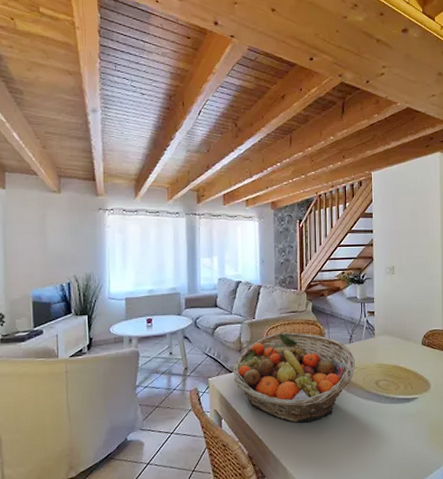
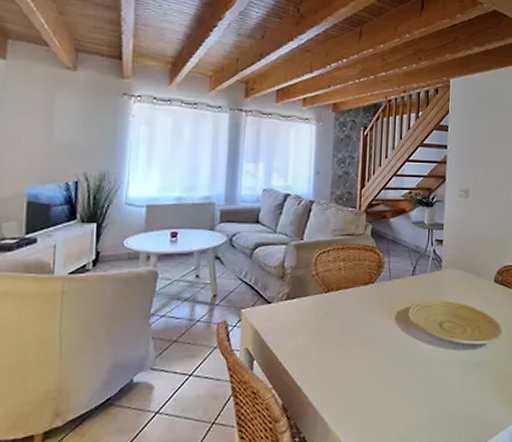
fruit basket: present [233,332,355,423] -> none [272,259,417,369]

